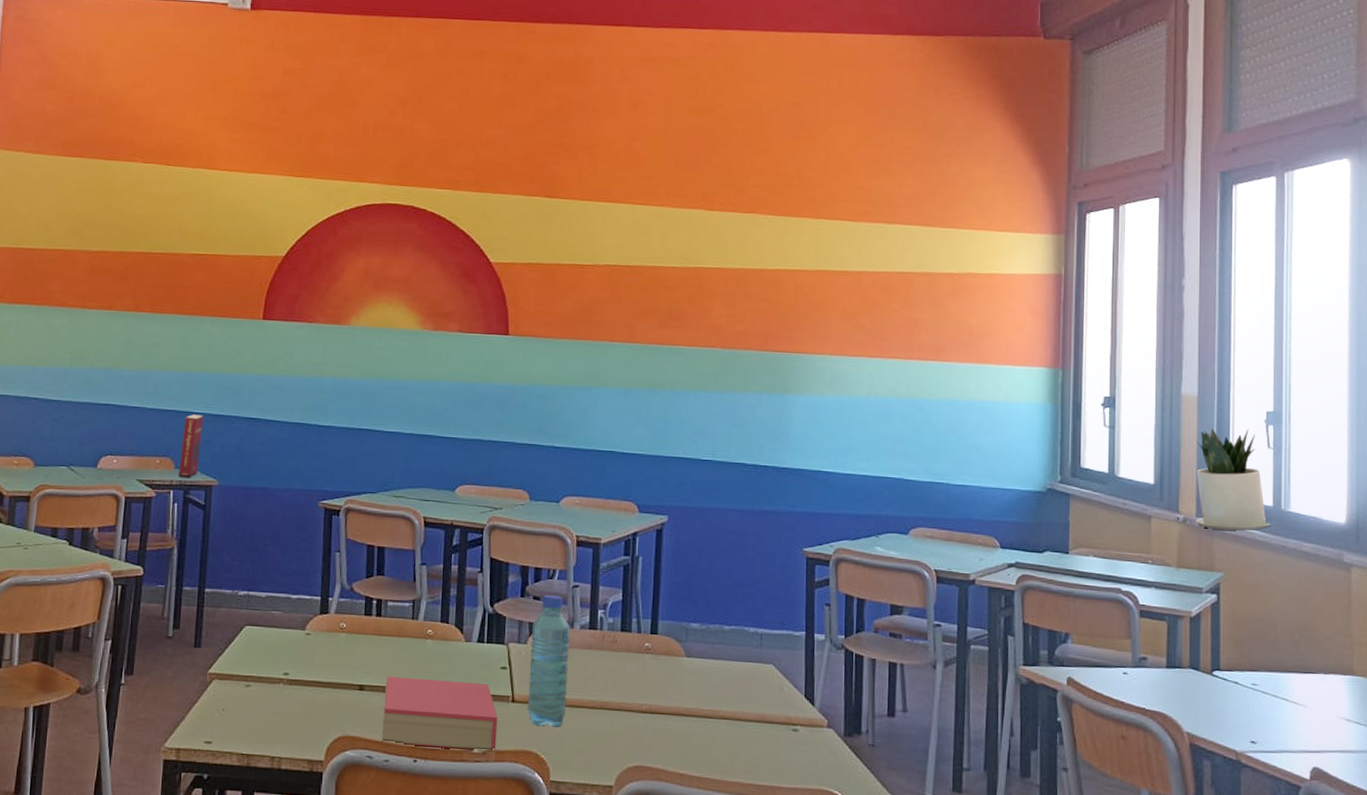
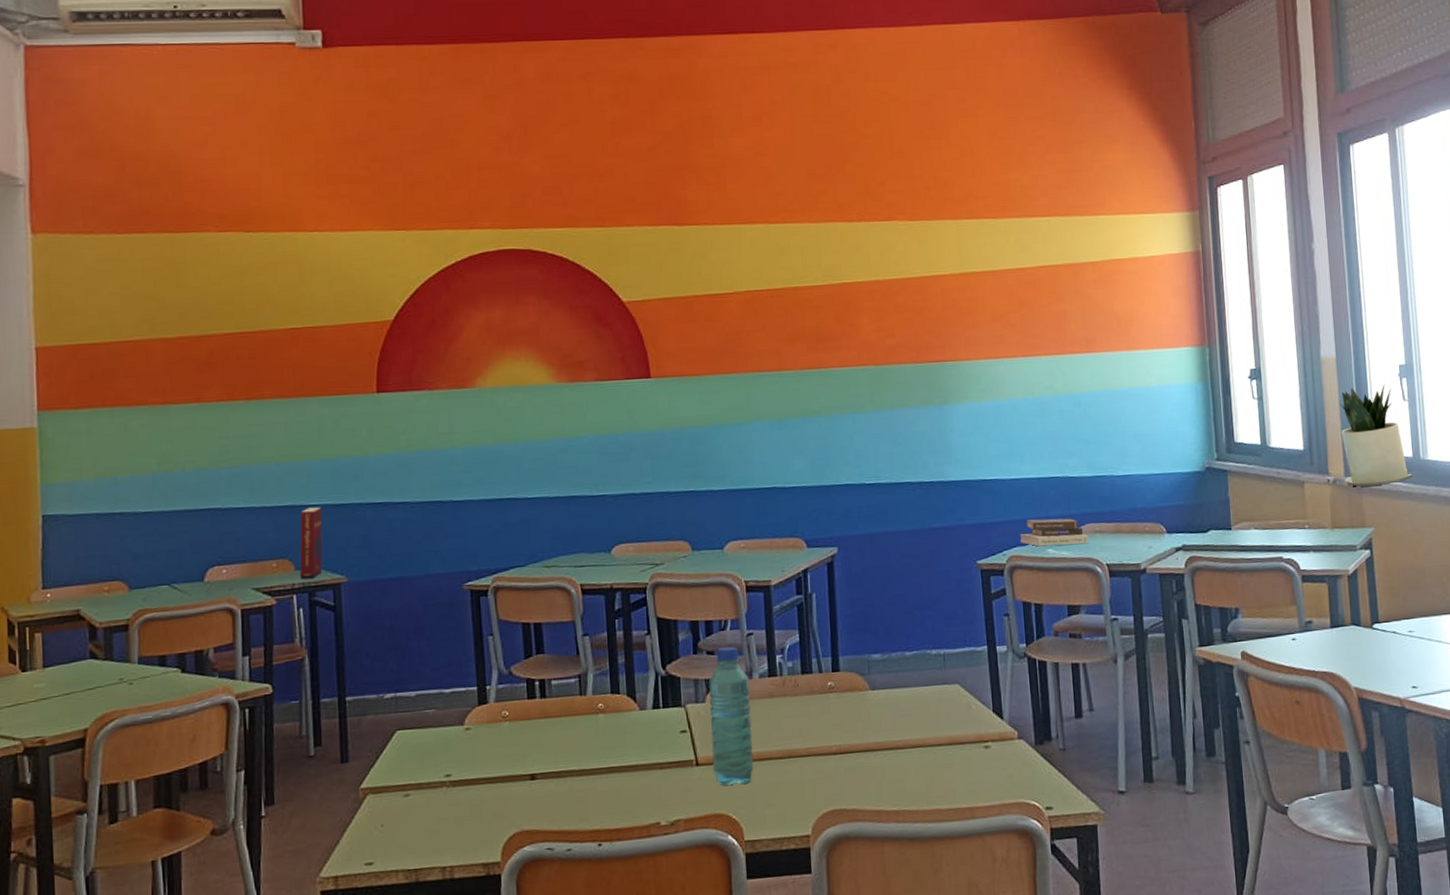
book: present [382,676,498,751] -> none [558,750,685,832]
books: none [848,516,919,547] -> present [1019,518,1089,547]

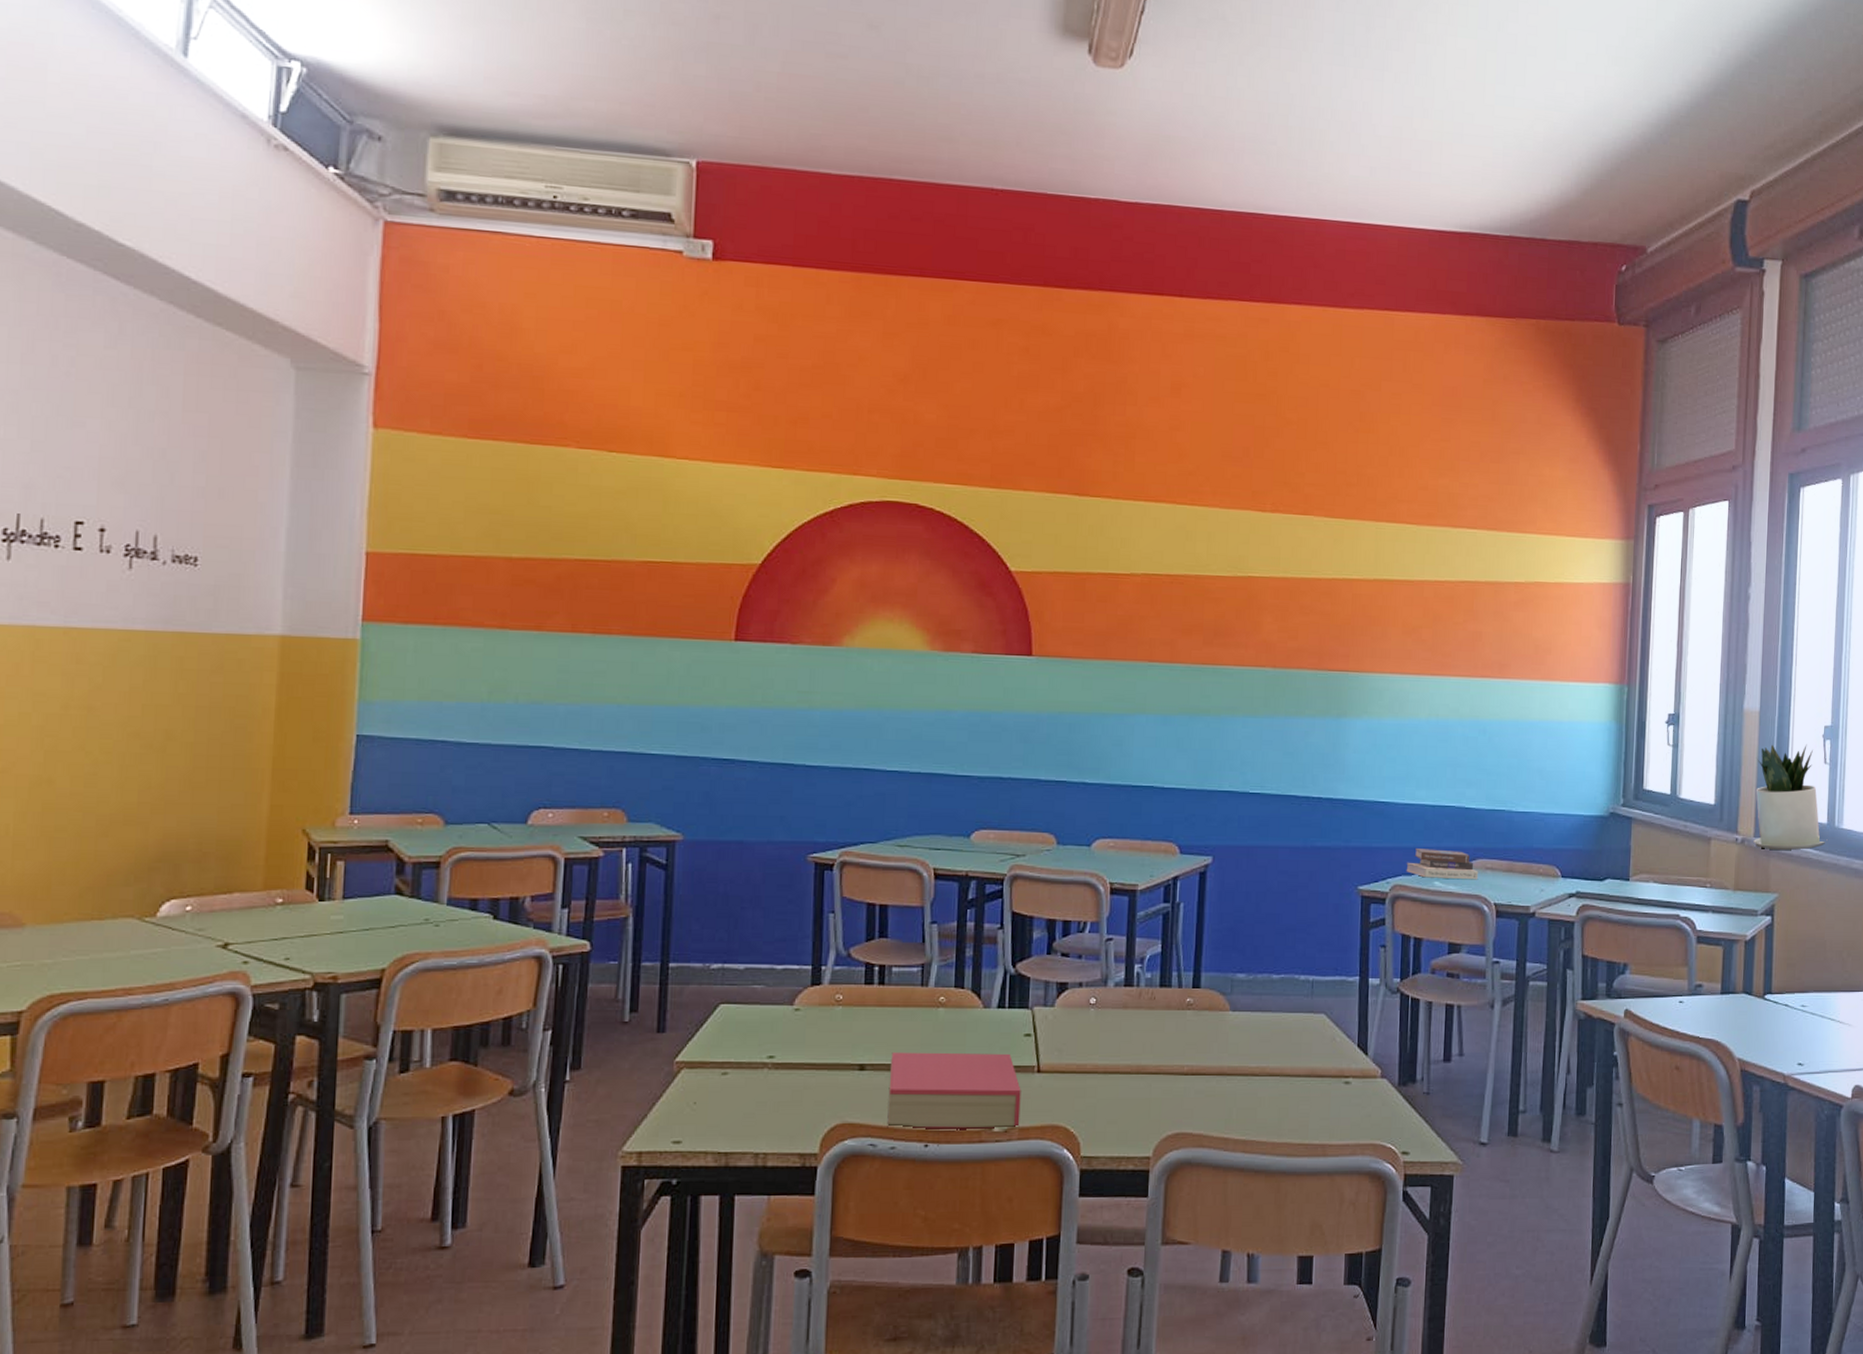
book: present [299,507,323,580] -> none [633,756,663,833]
book: none [558,750,685,832] -> present [887,1052,1021,1132]
water bottle: present [709,646,754,786] -> none [1055,949,1103,1097]

